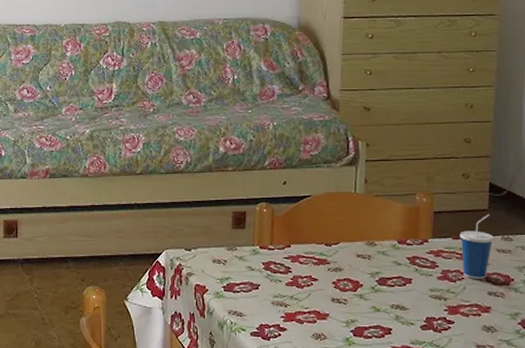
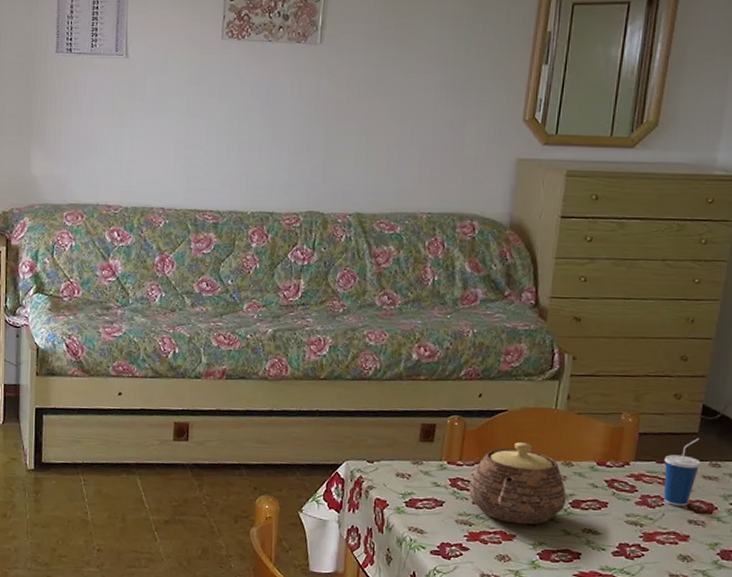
teapot: none [282,225,373,303] -> present [469,442,566,525]

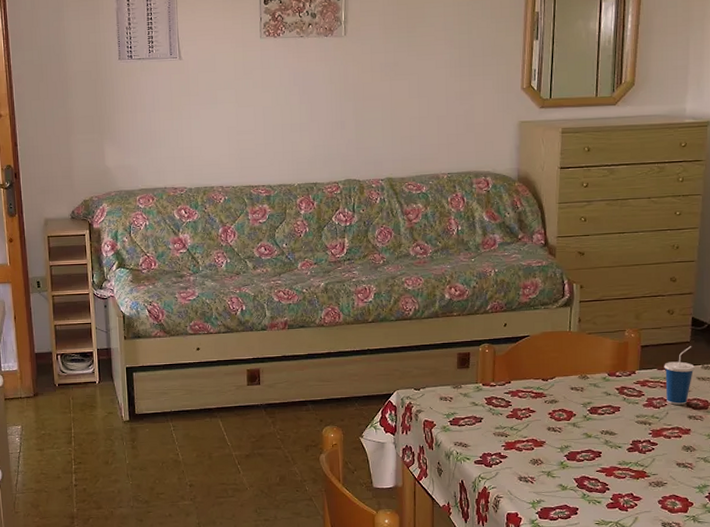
teapot: present [469,442,566,525] -> none [503,362,585,432]

